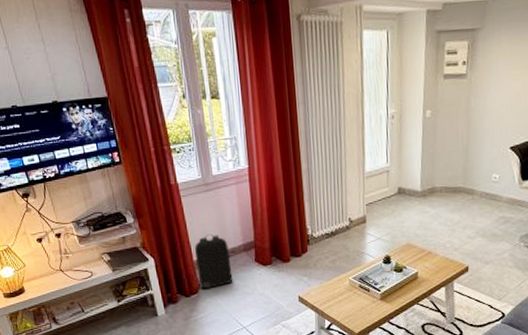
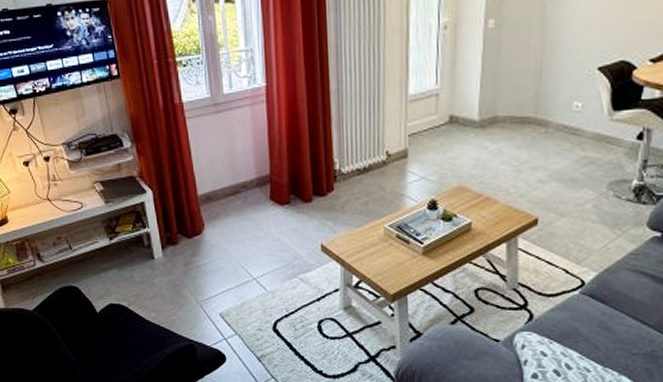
backpack: present [194,234,233,289] -> none [199,164,243,230]

